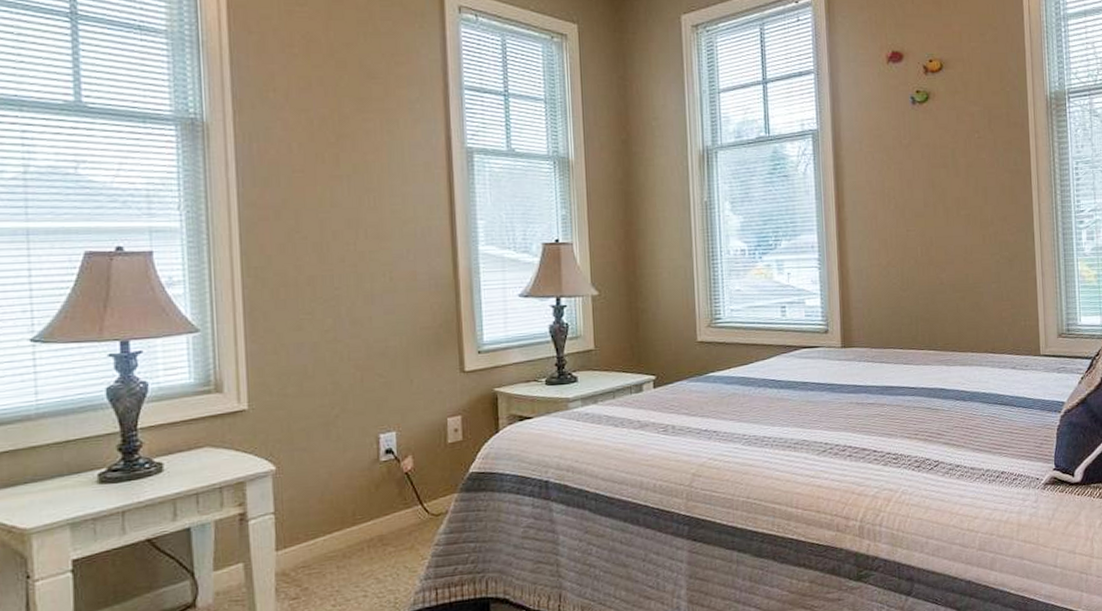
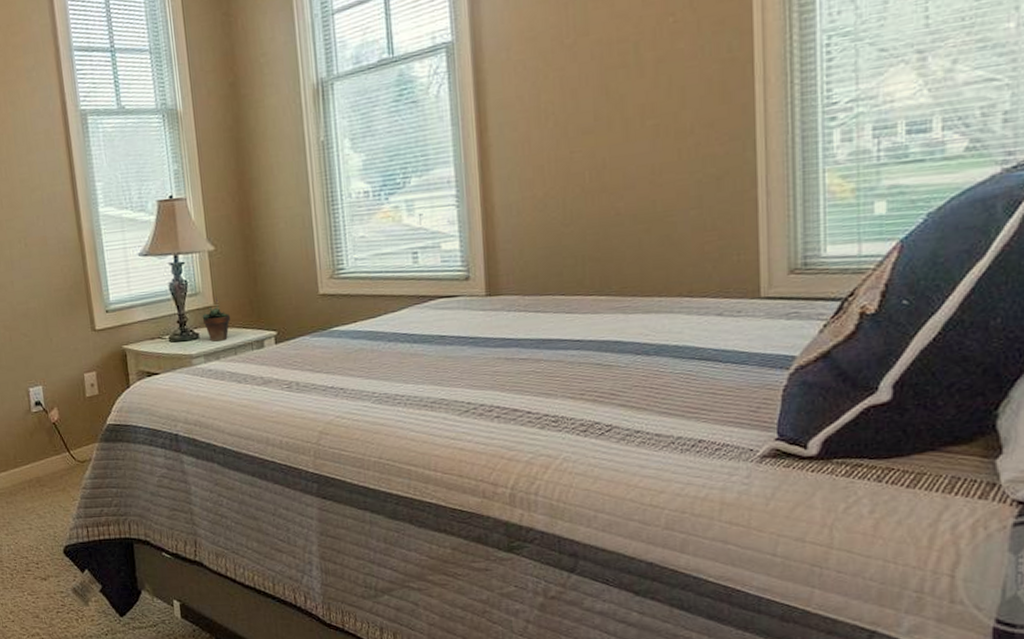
succulent plant: none [581,340,611,386] -> present [202,296,231,343]

